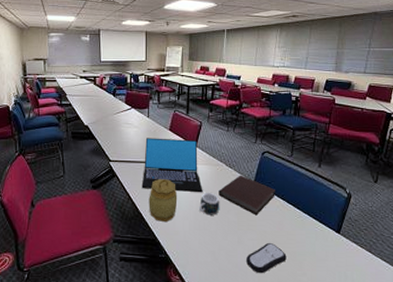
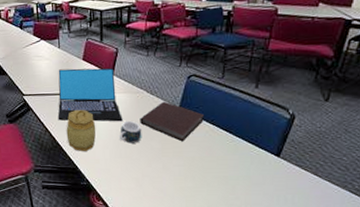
remote control: present [246,242,287,274] -> none [172,168,217,198]

